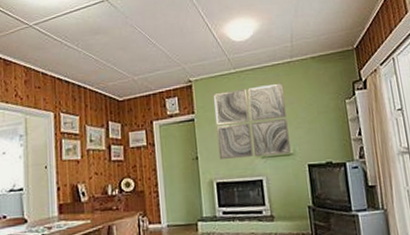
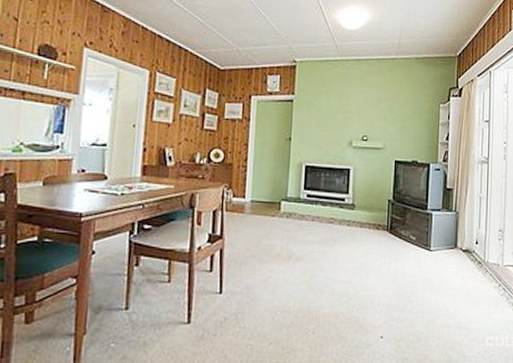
wall art: present [213,83,291,159] -> none [312,77,385,148]

